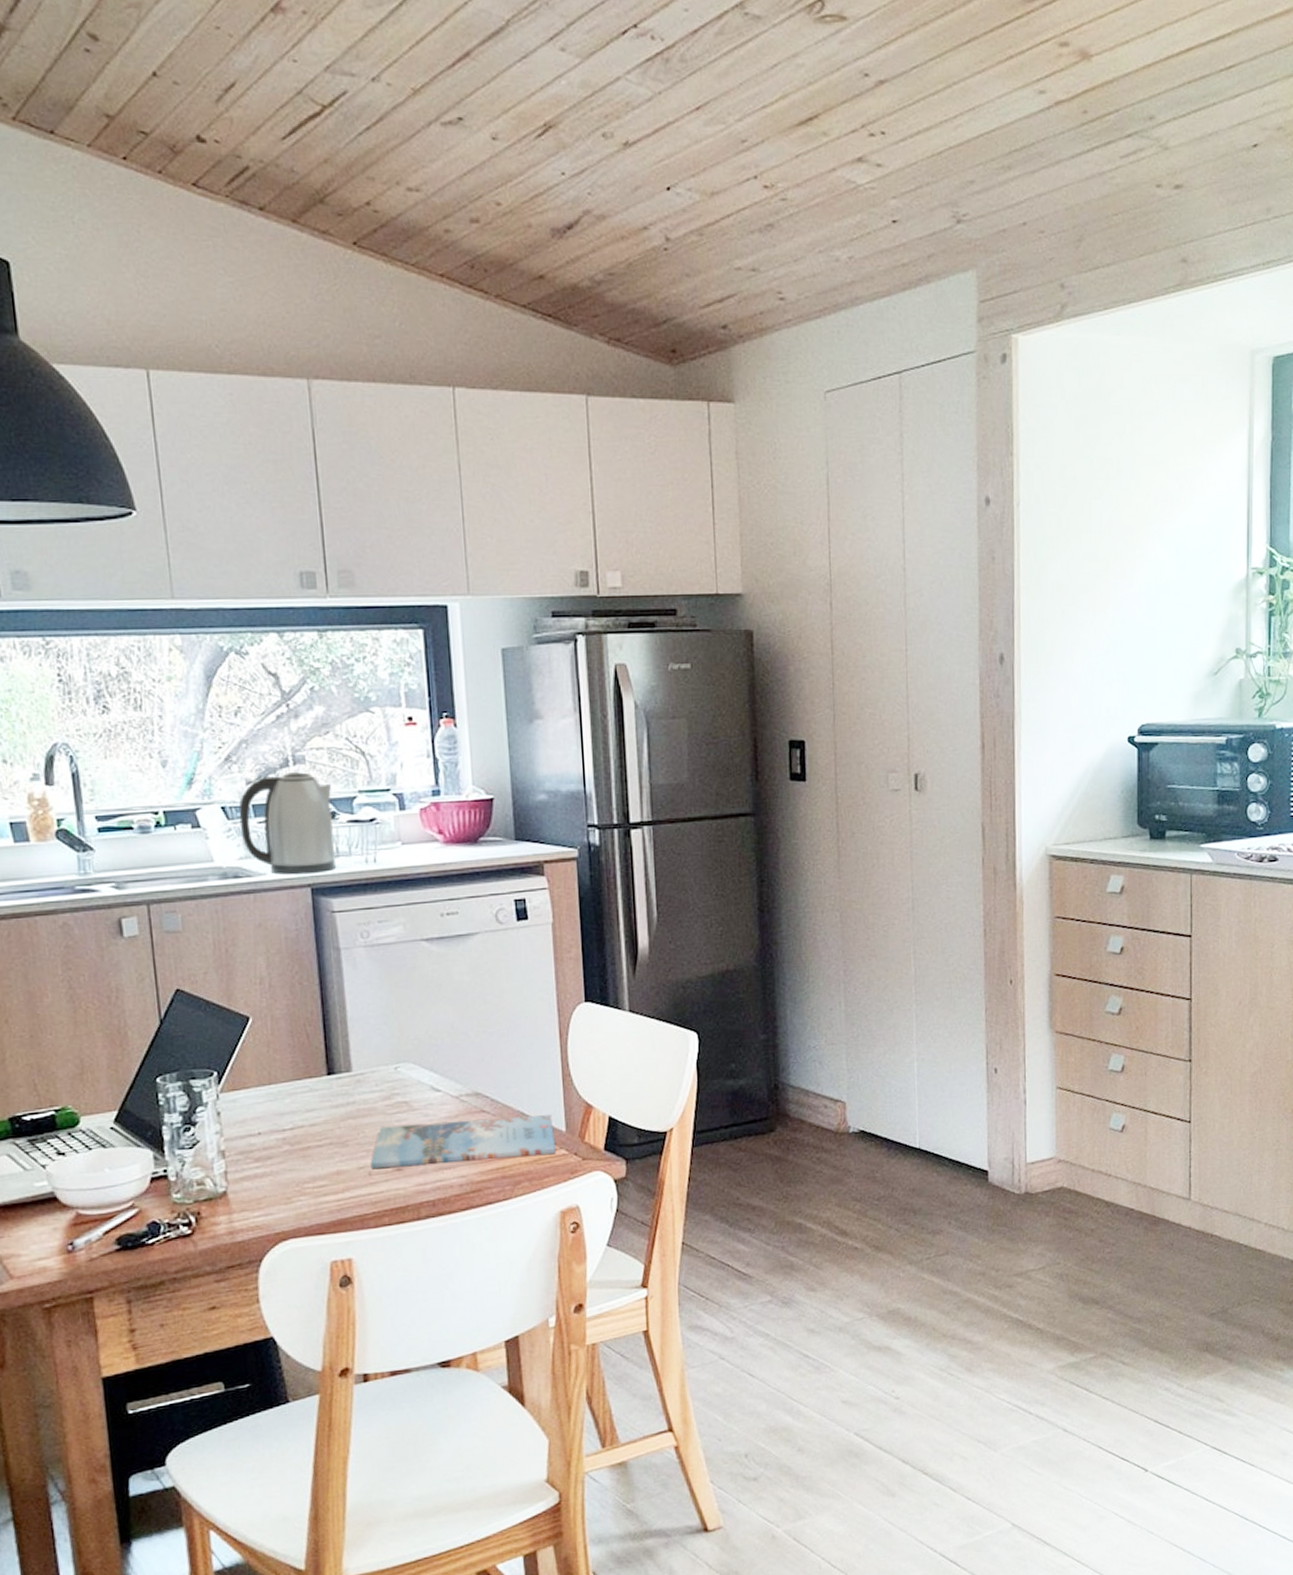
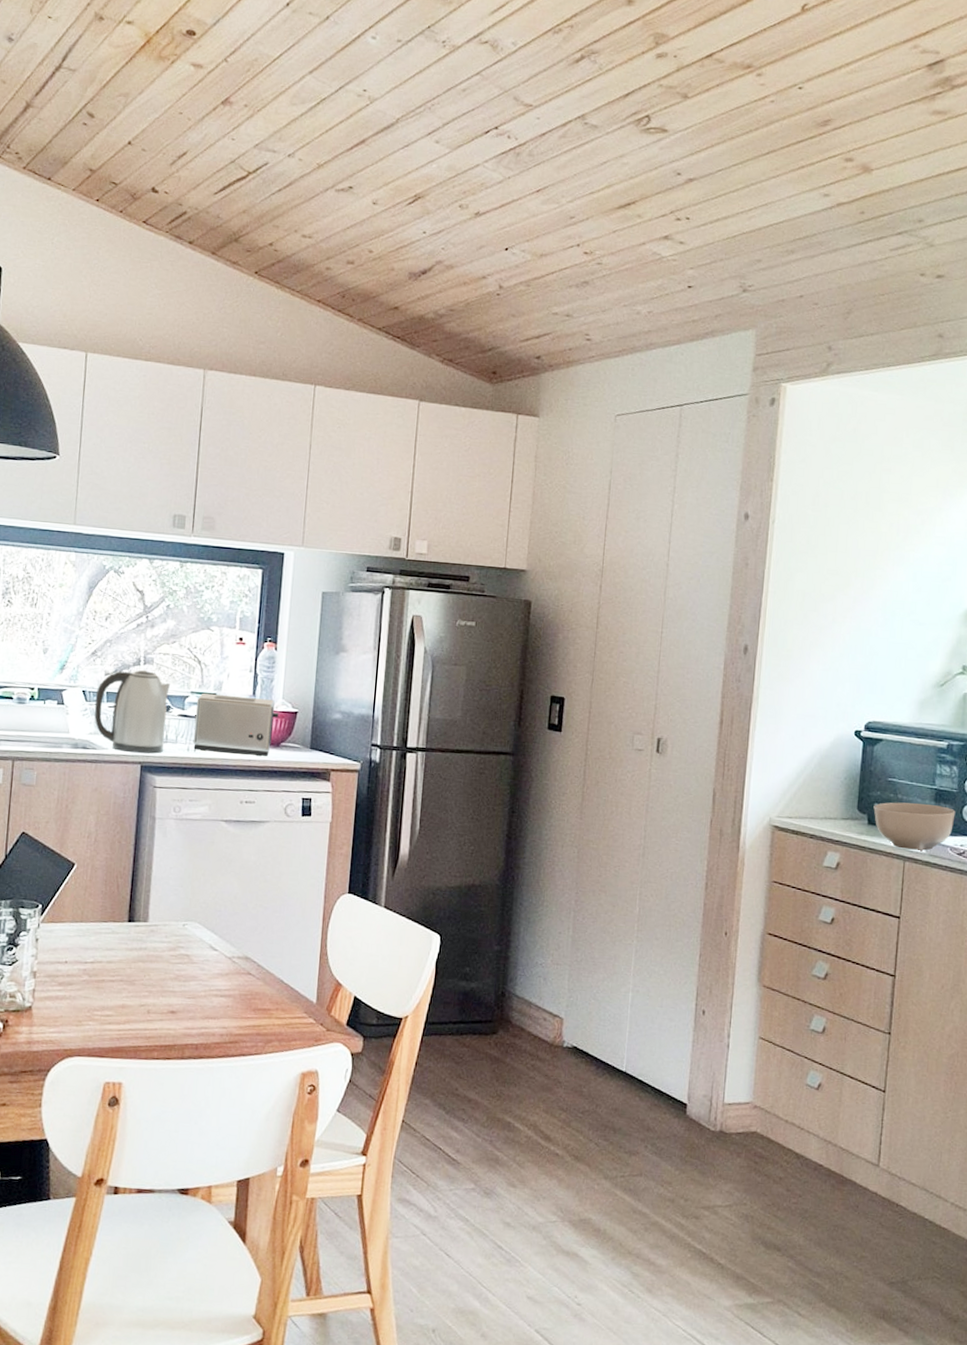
toaster: none [367,788,471,861] -> present [193,693,279,757]
magazine: present [370,1114,555,1168] -> none [150,973,306,1022]
bowl: none [1154,808,1240,861] -> present [873,802,956,851]

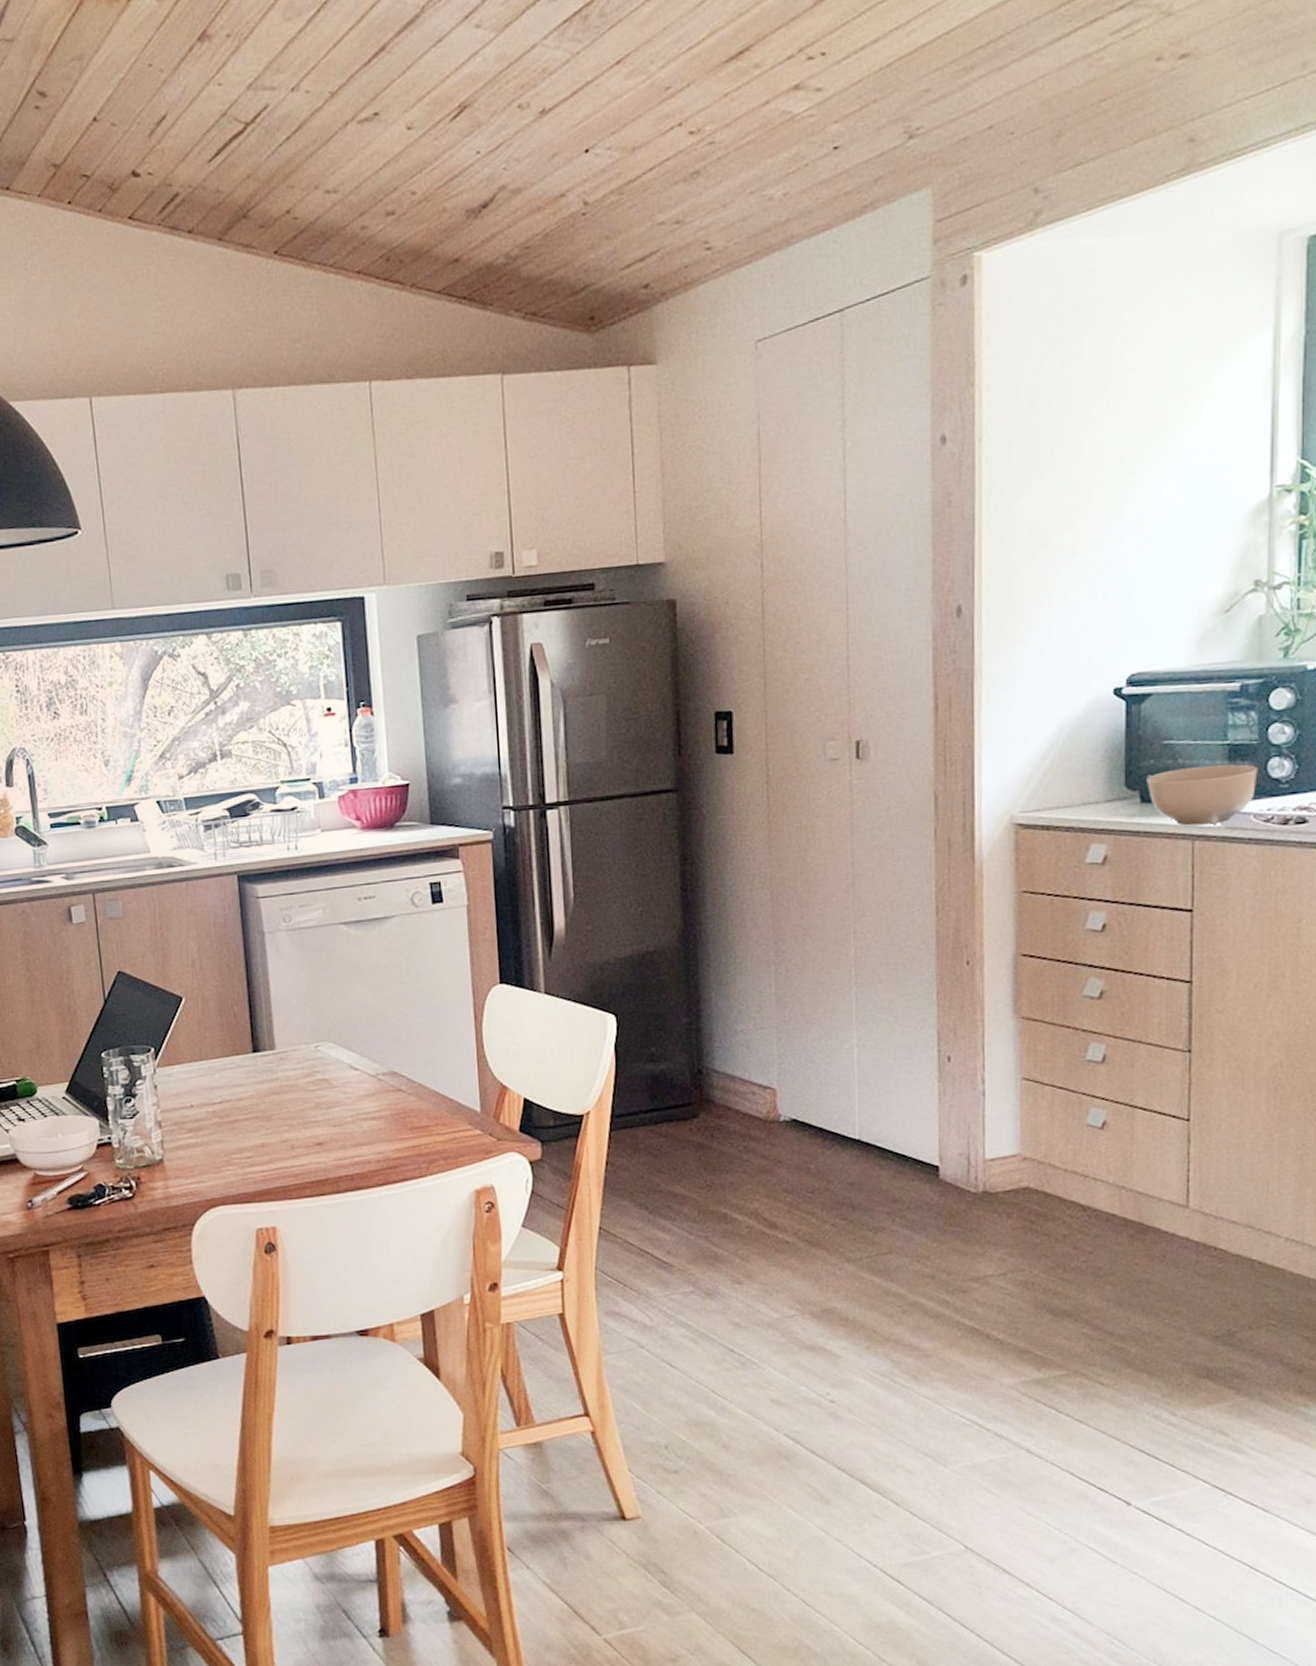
kettle: present [94,669,171,755] -> none [172,764,260,864]
toaster: present [193,693,279,757] -> none [289,774,387,848]

